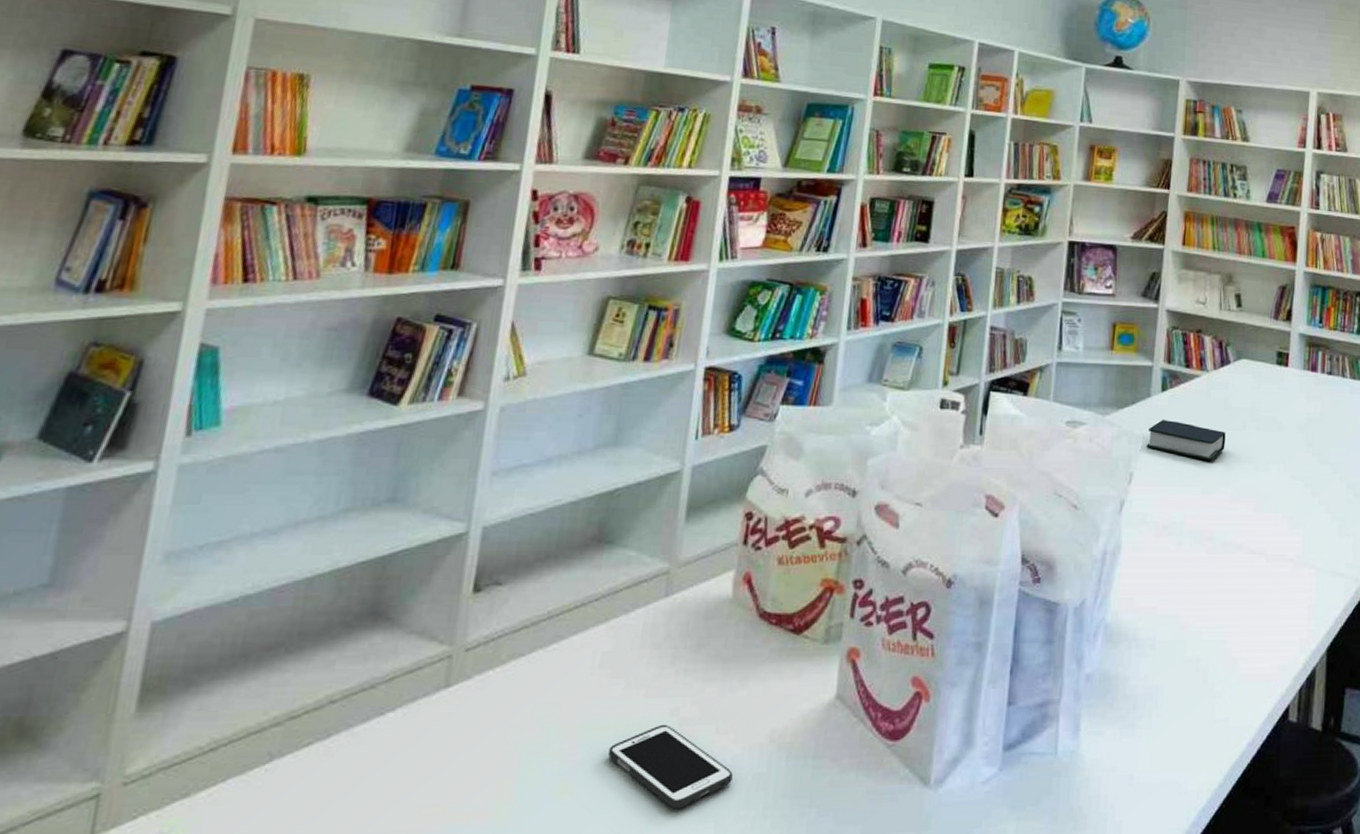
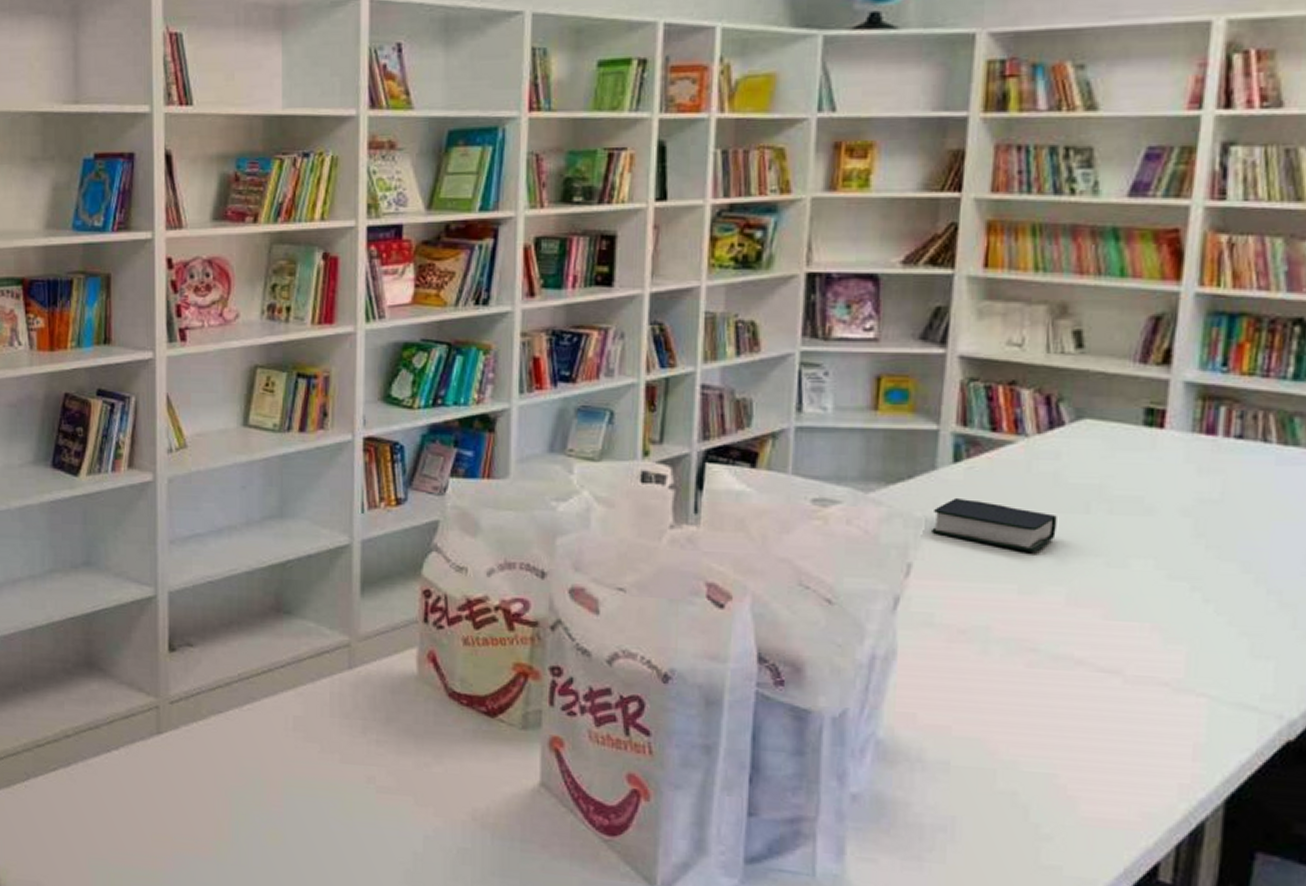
cell phone: present [608,724,733,809] -> none [312,789,436,870]

